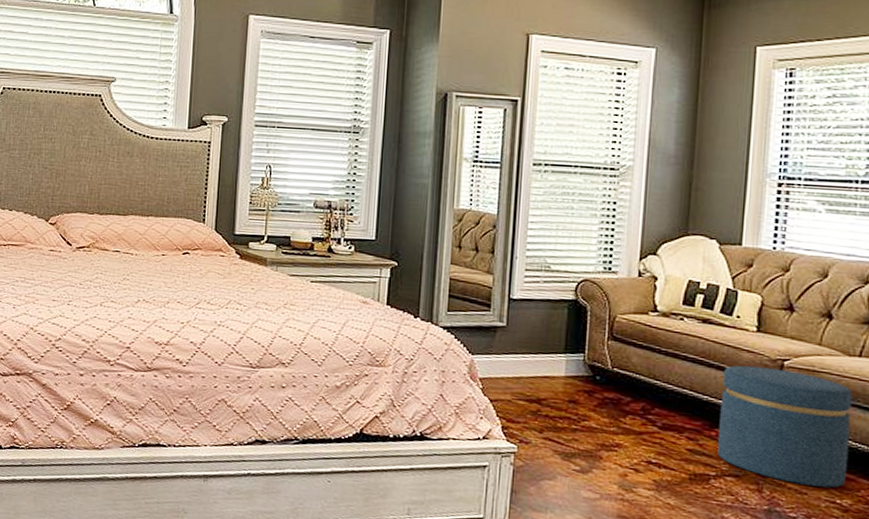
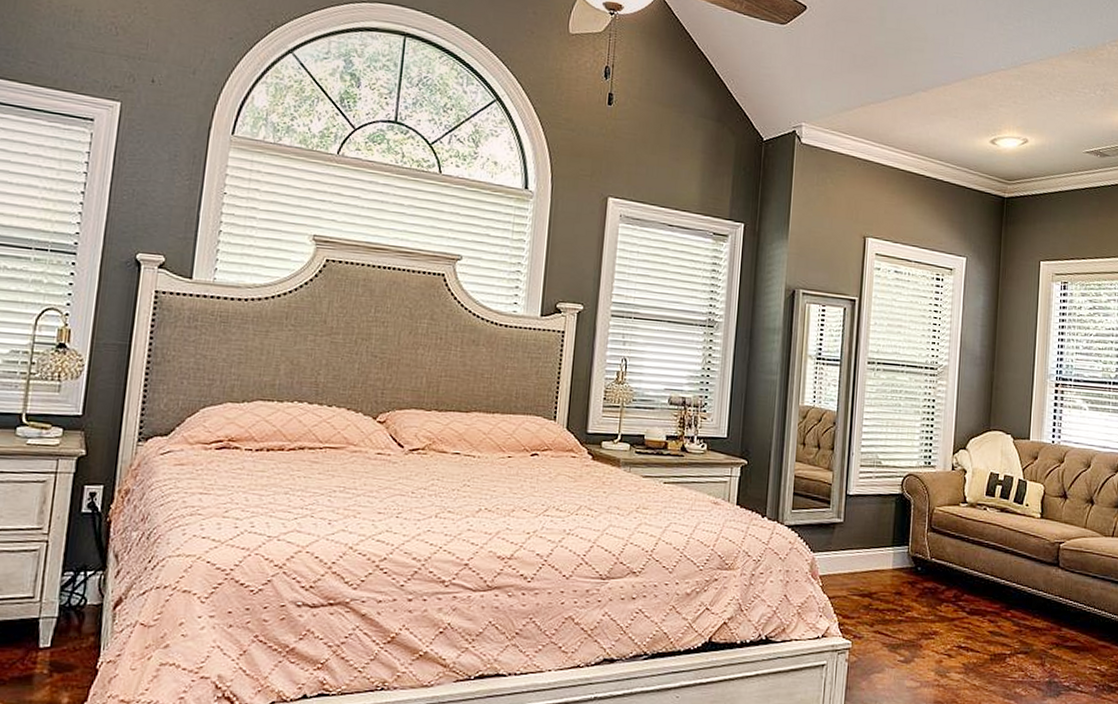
ottoman: present [718,365,853,488] -> none [1012,549,1108,656]

